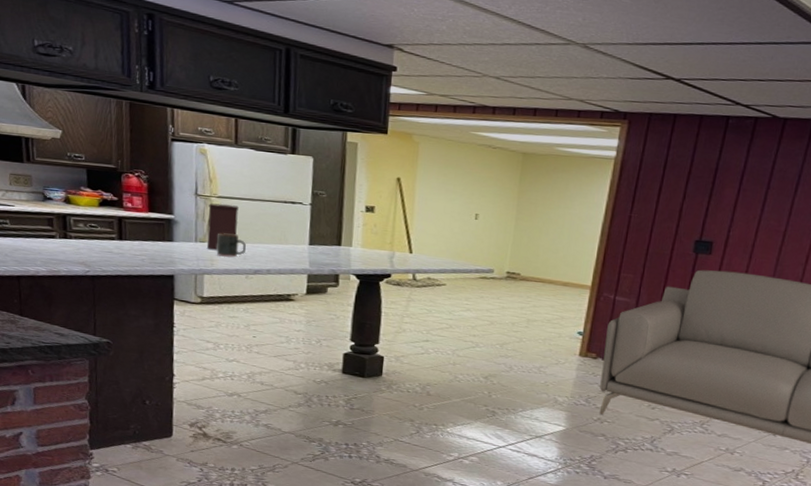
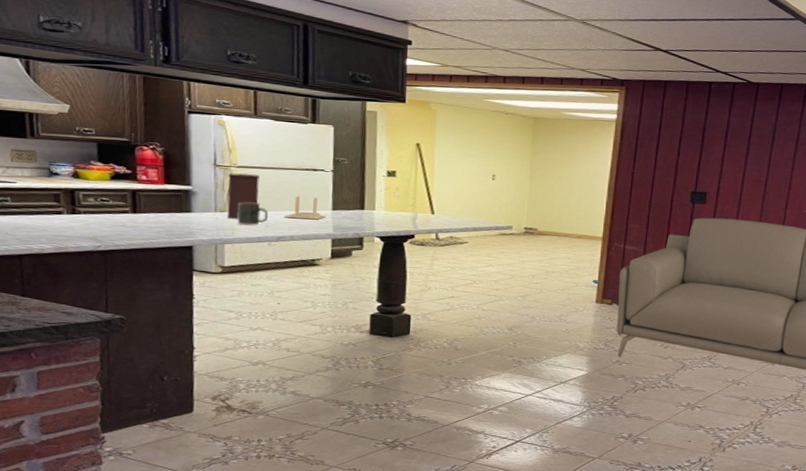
napkin holder: none [262,229,304,255] -> present [284,196,327,220]

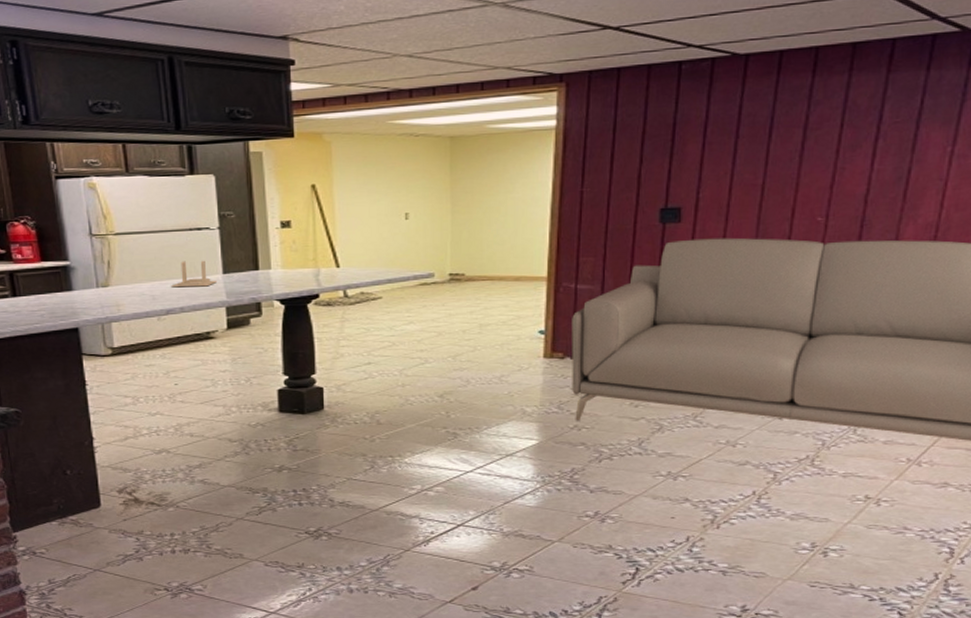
canister: present [227,173,260,220] -> none [106,241,141,295]
mug: present [237,202,269,226] -> none [119,273,155,301]

